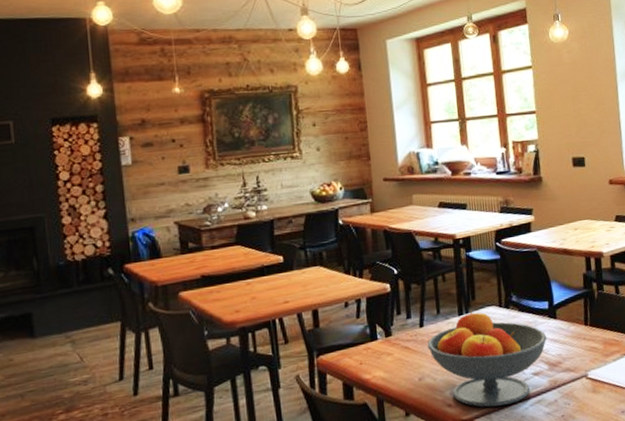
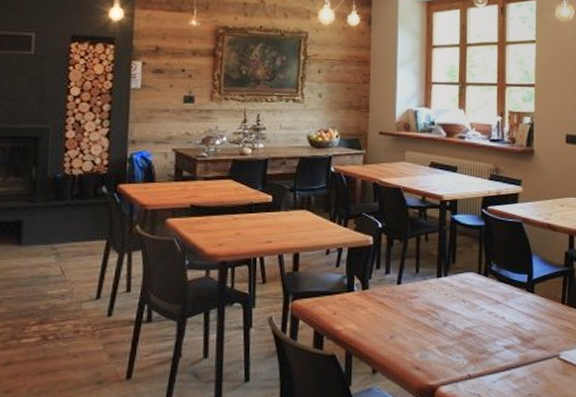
fruit bowl: present [427,310,547,408] -> none [402,274,523,376]

